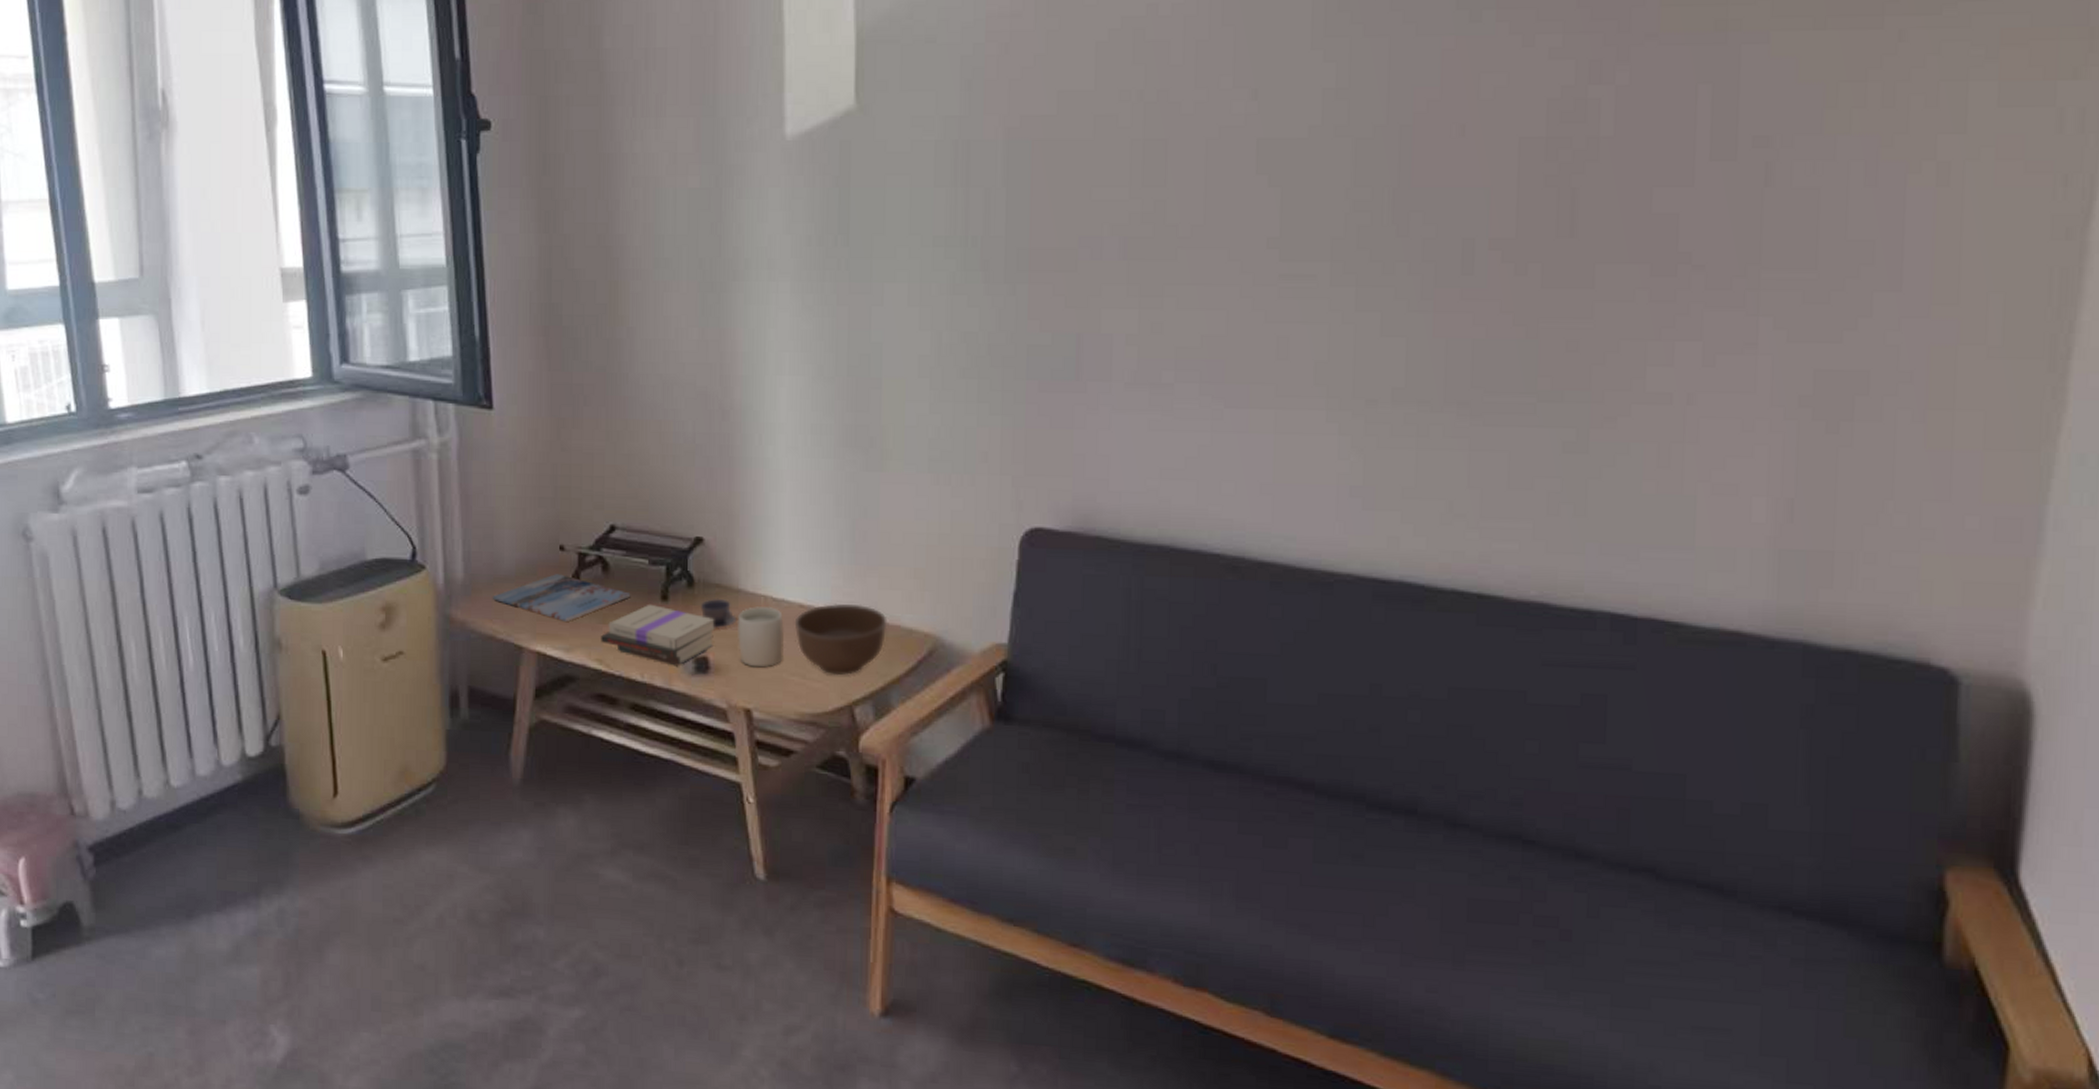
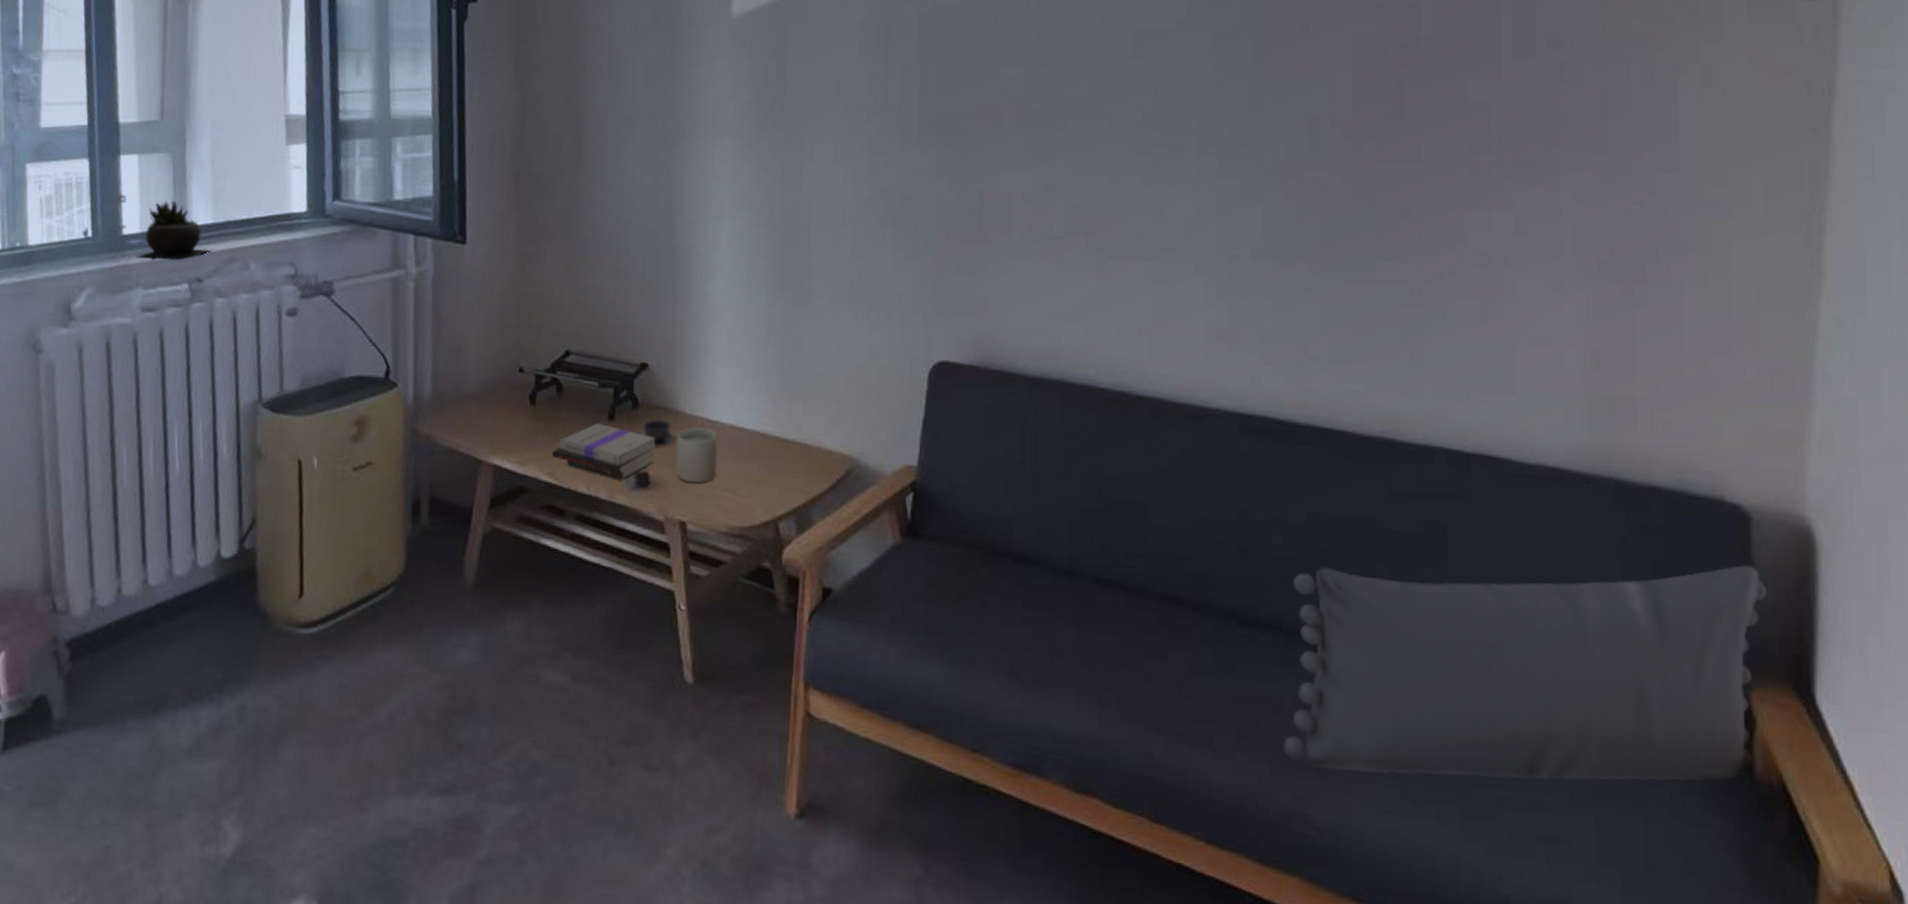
succulent plant: none [125,368,209,434] -> present [135,200,211,260]
magazine: present [492,574,631,623] -> none [455,394,581,439]
bowl: present [794,603,888,675] -> none [727,425,811,492]
pillow: none [1415,735,1973,967] -> present [1283,565,1768,781]

